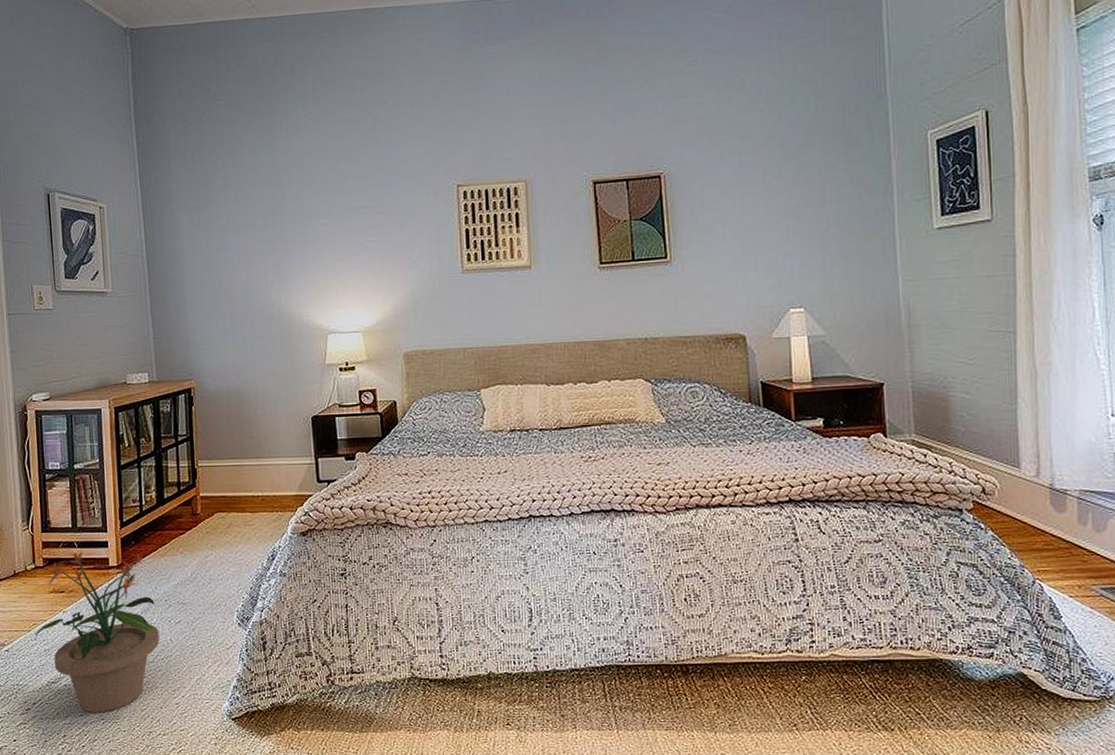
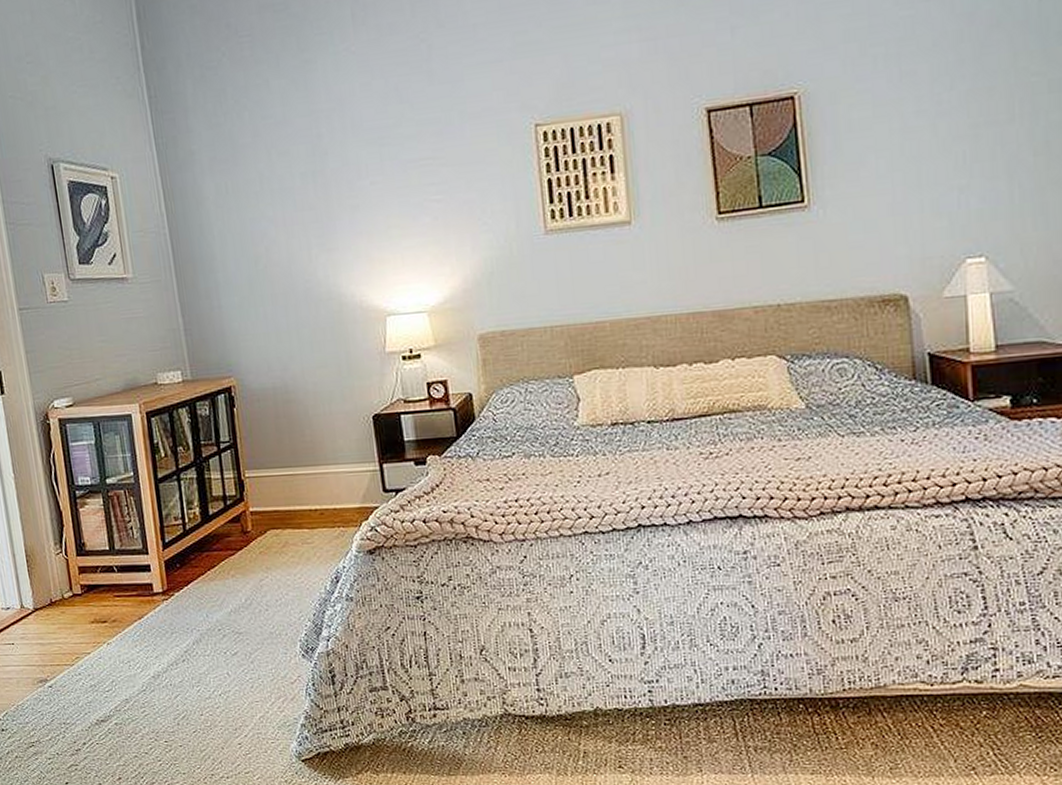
potted plant: present [35,551,160,713] -> none [78,576,216,754]

